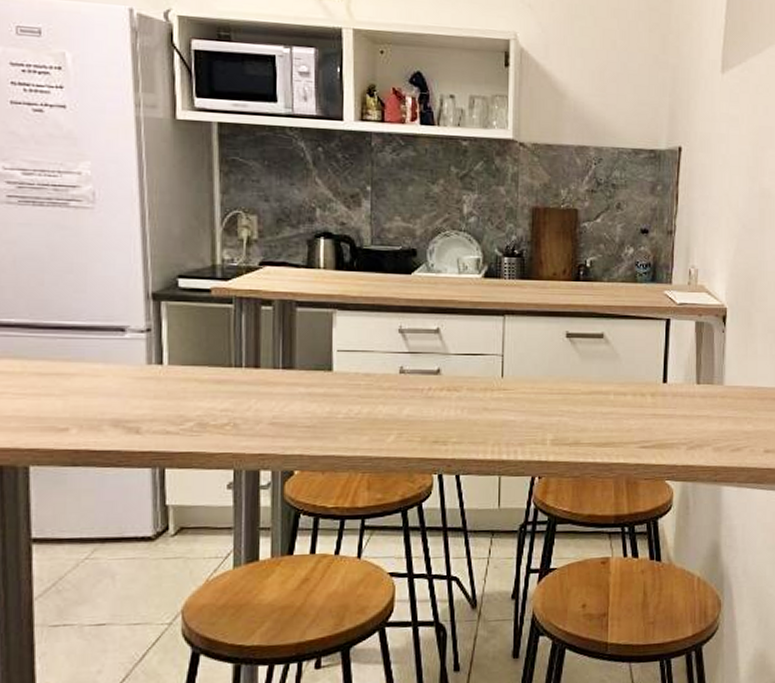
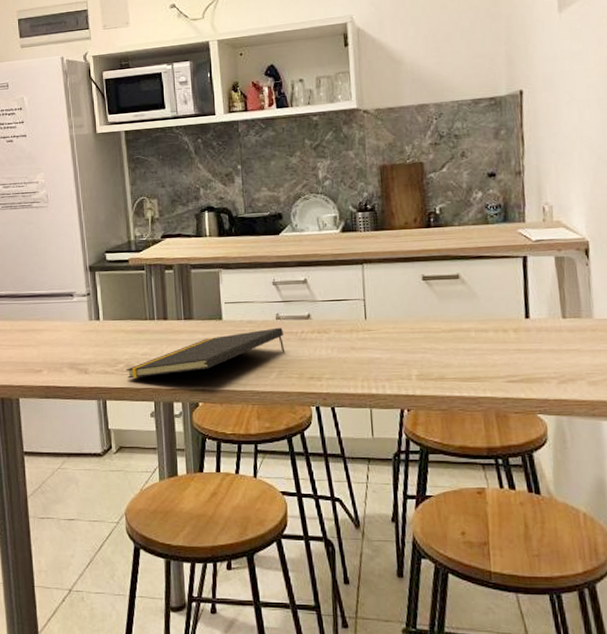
notepad: none [196,382,408,441] -> present [126,327,285,379]

